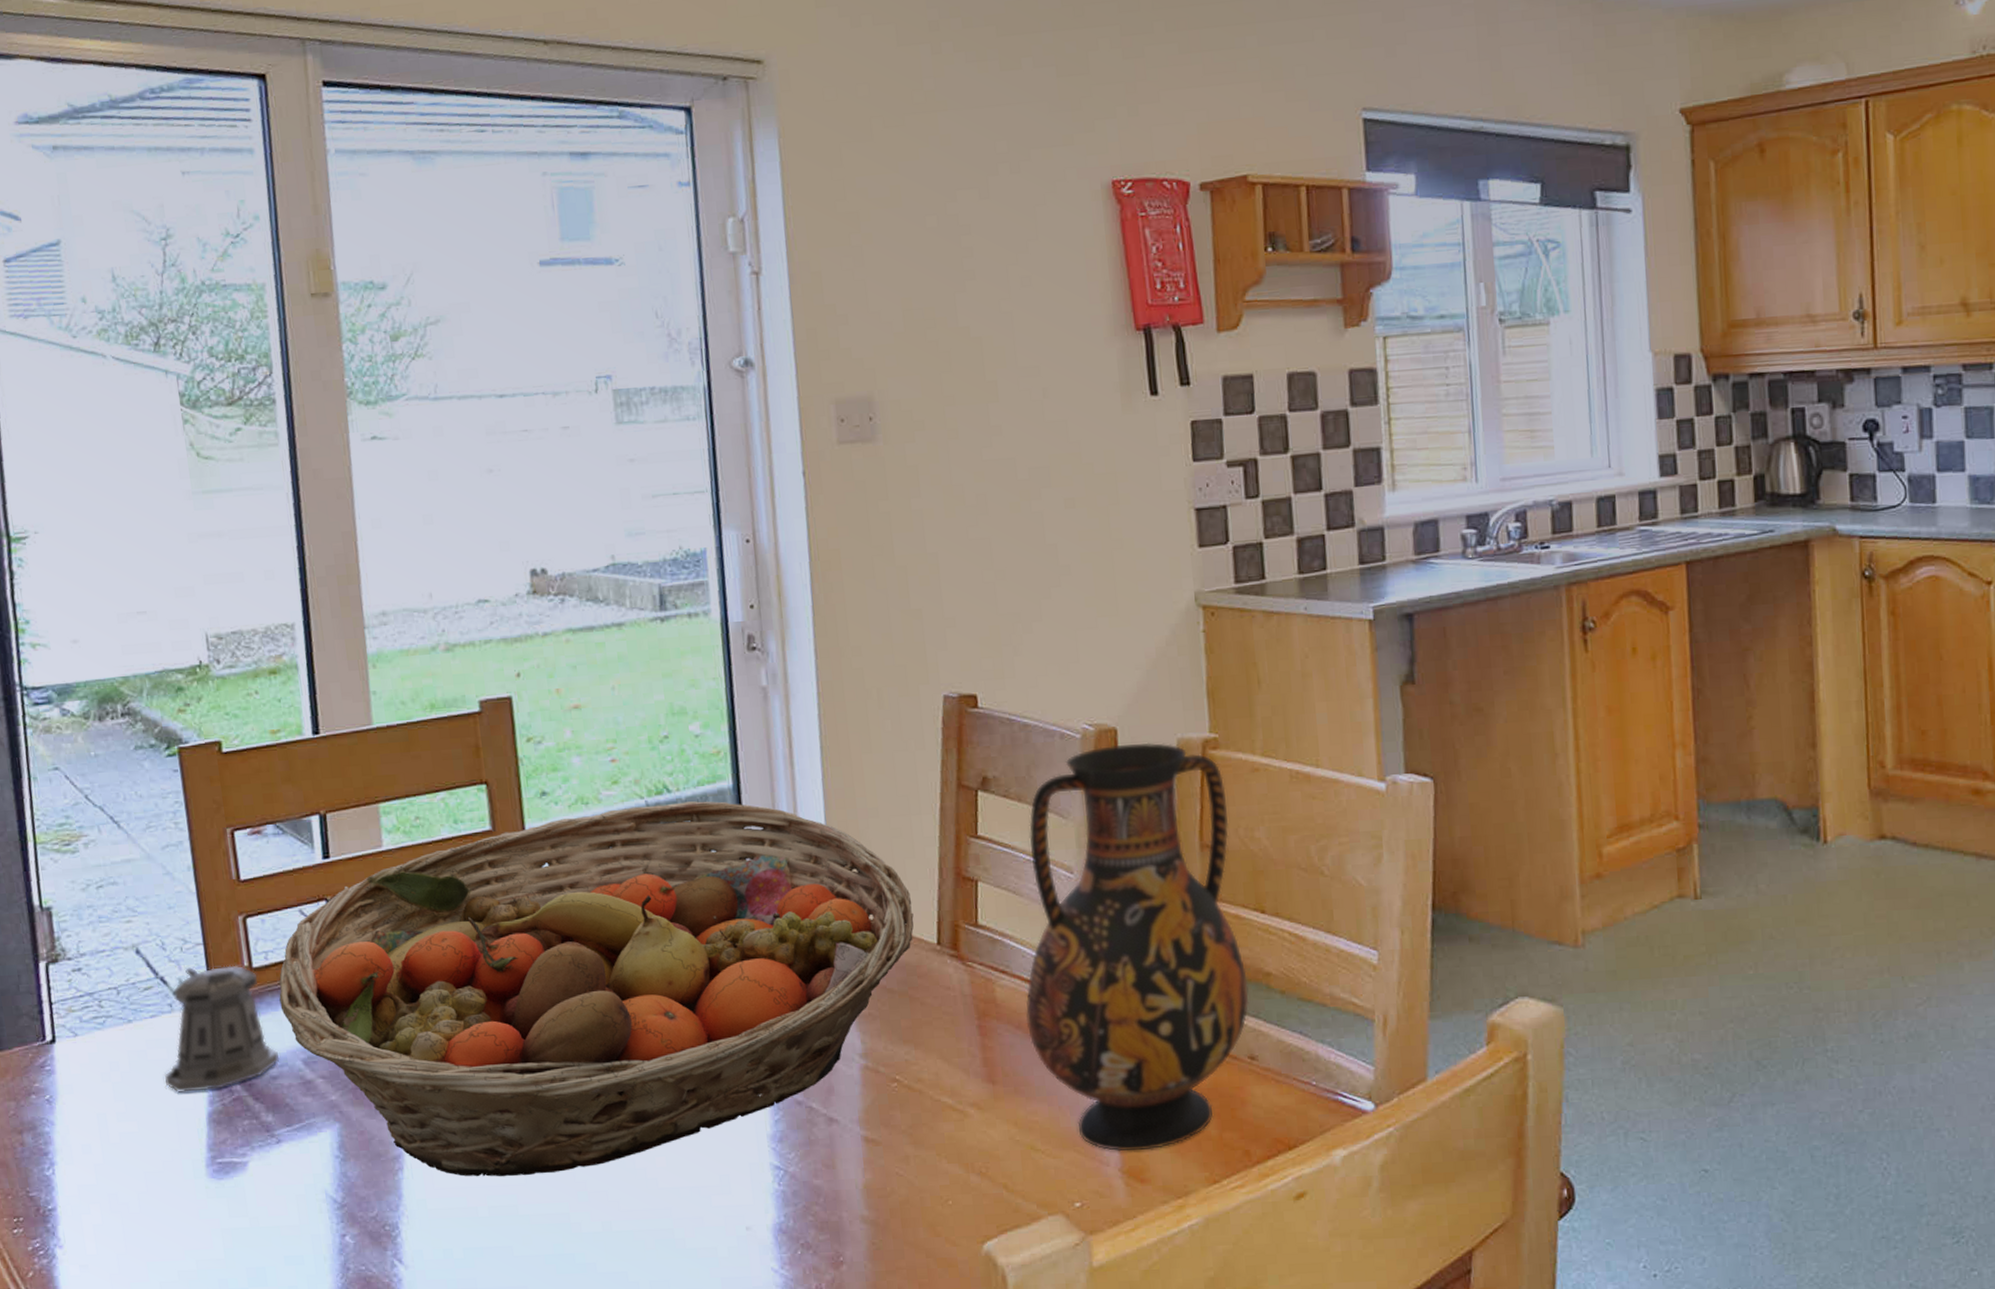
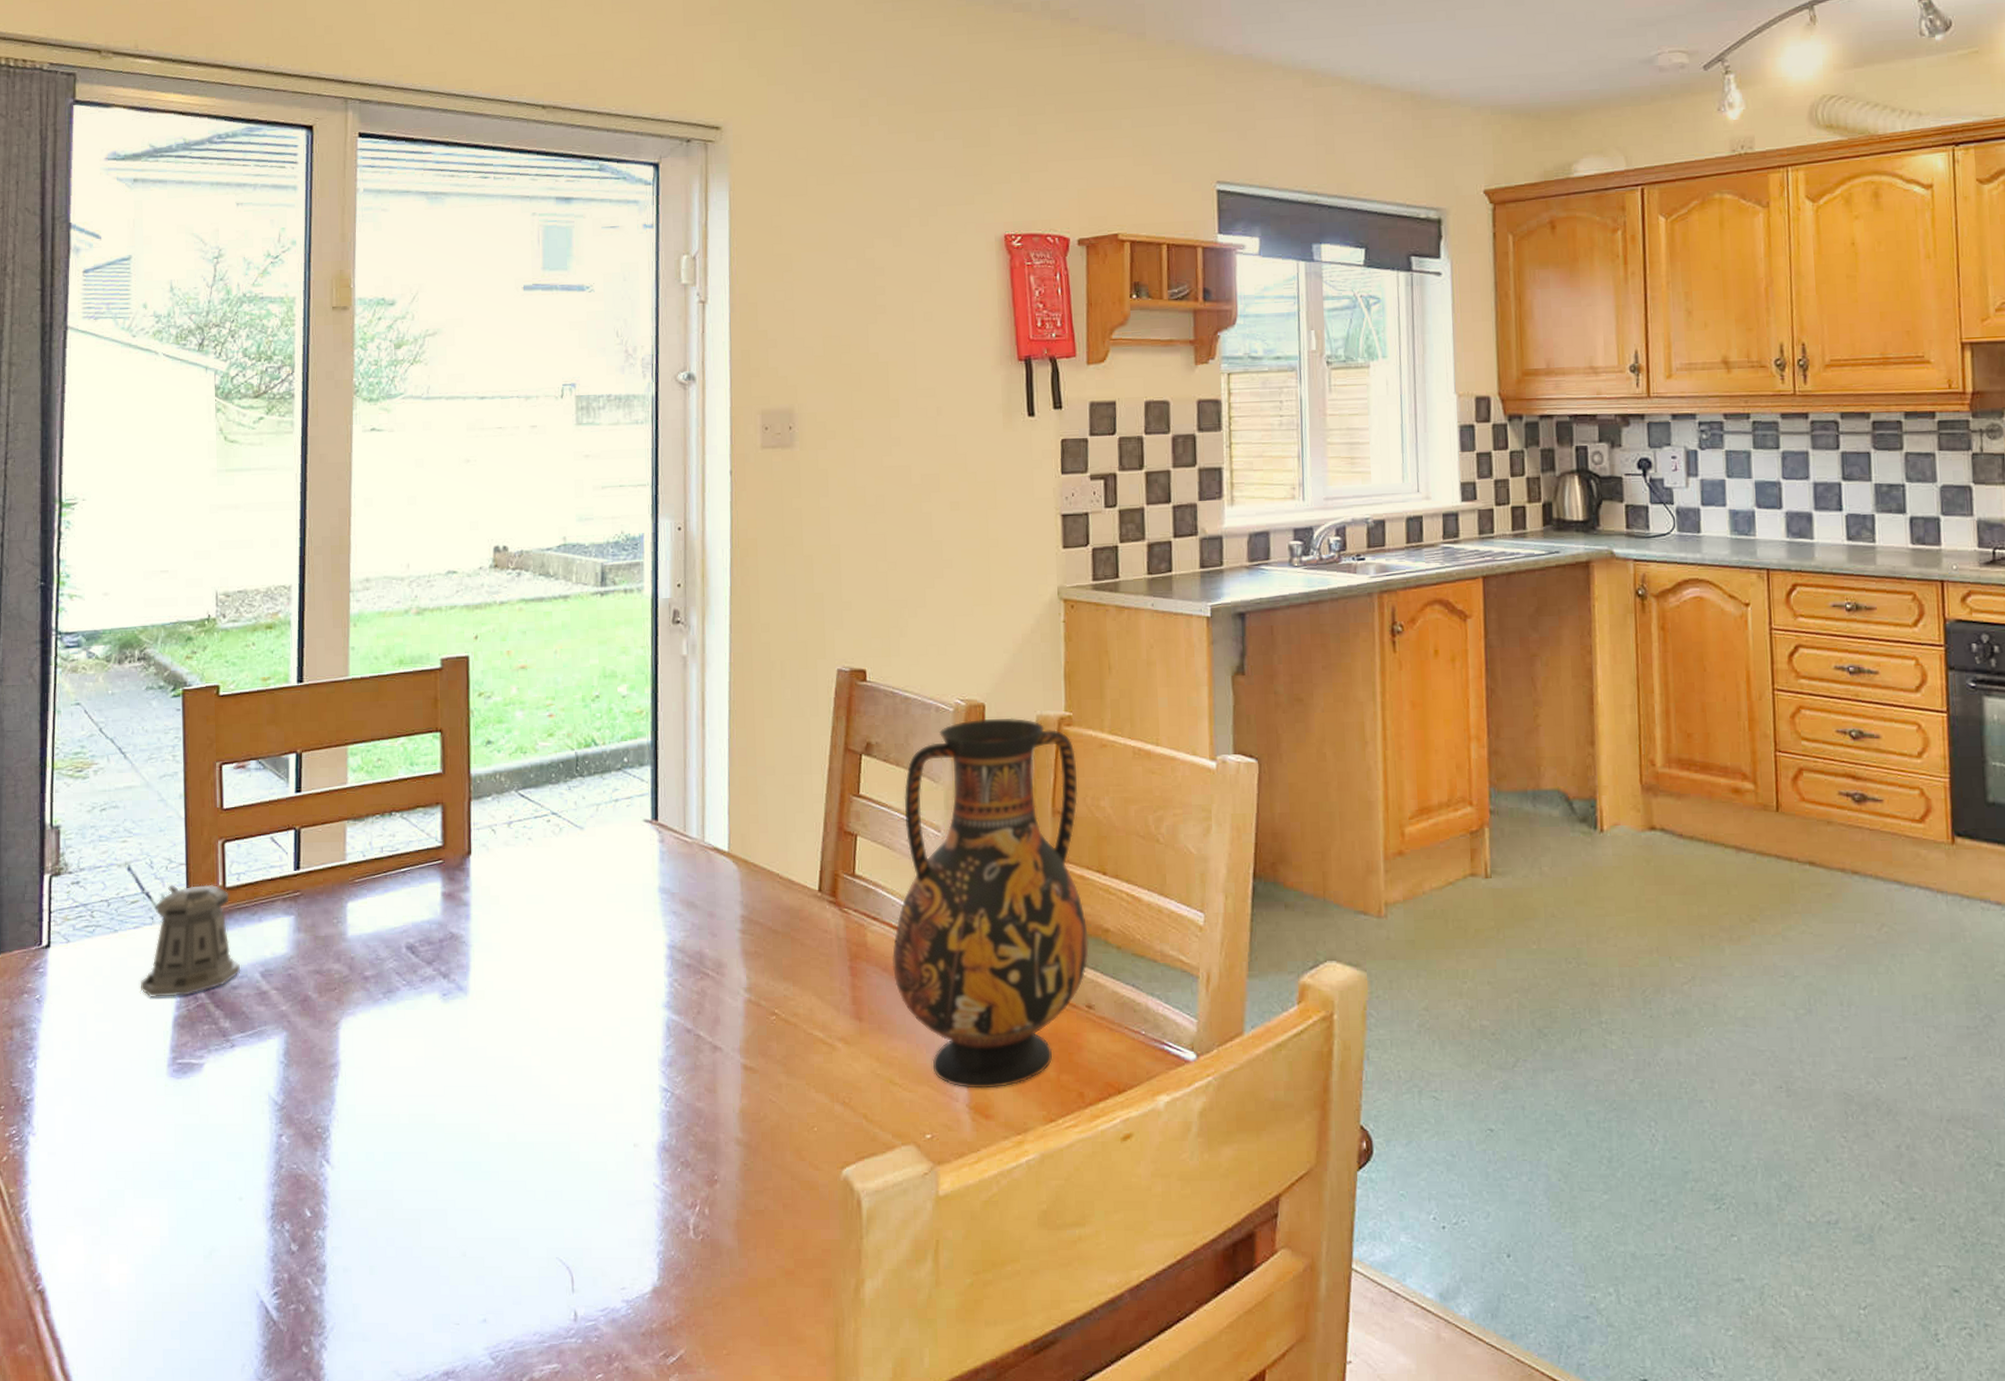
fruit basket: present [278,801,914,1177] -> none [246,754,800,1088]

